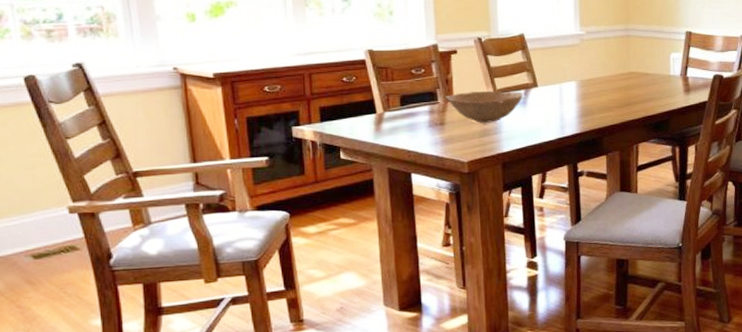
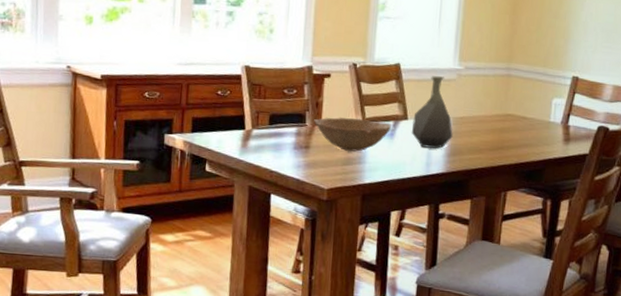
vase: none [542,43,583,113] -> present [411,76,453,149]

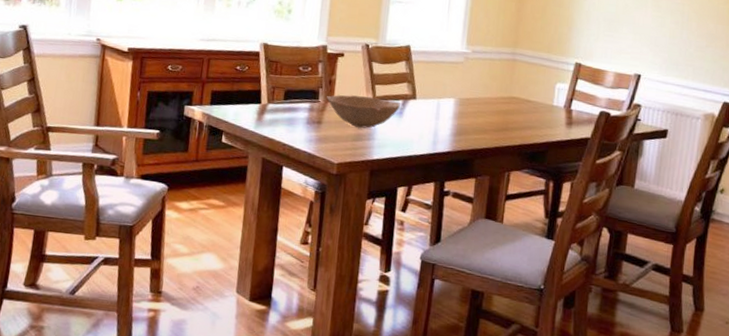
vase: present [411,76,453,149] -> none [419,58,459,128]

